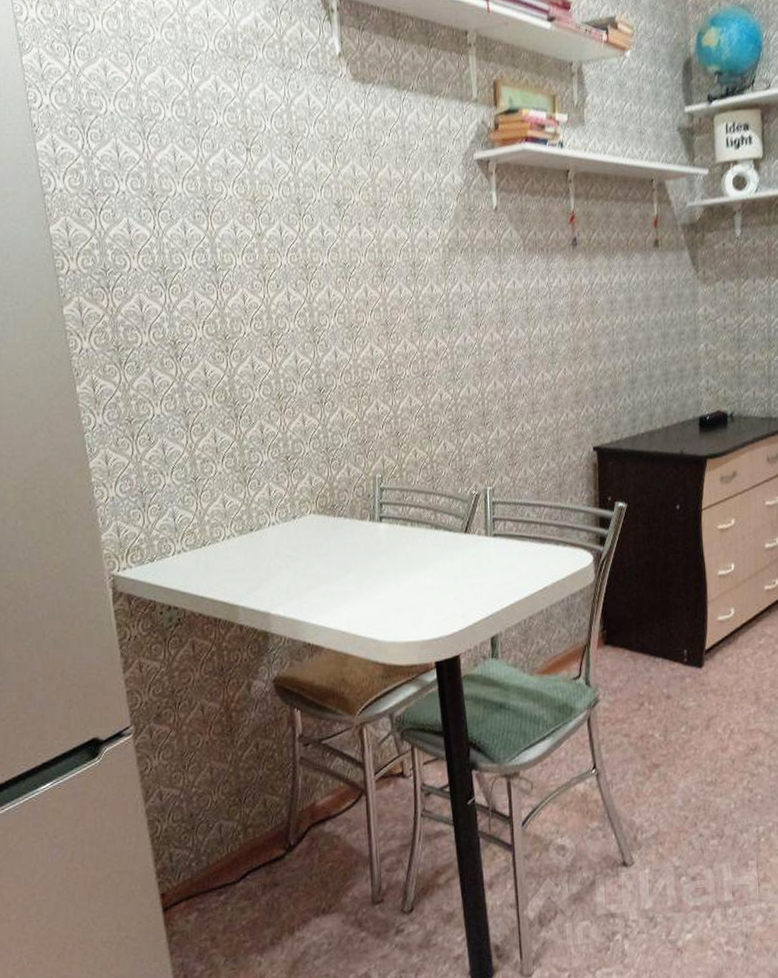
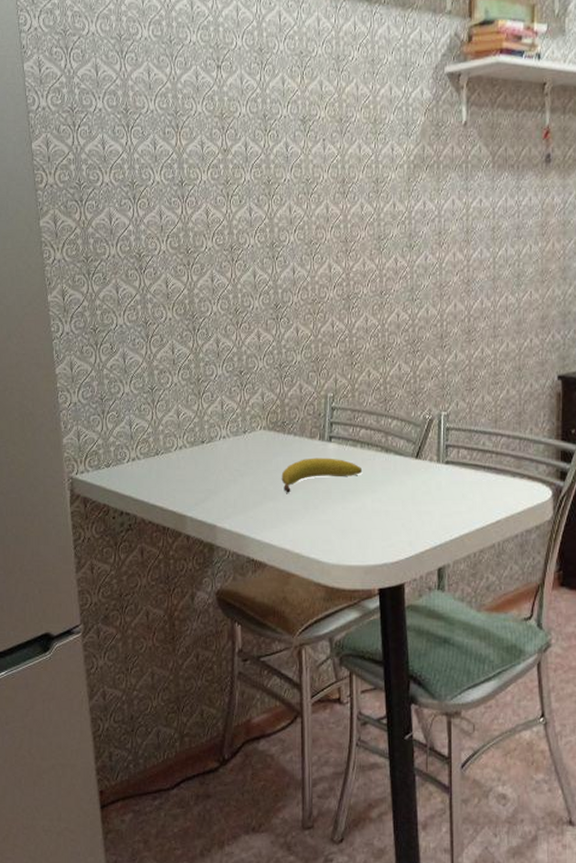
fruit: none [333,538,414,576] -> present [281,457,363,493]

